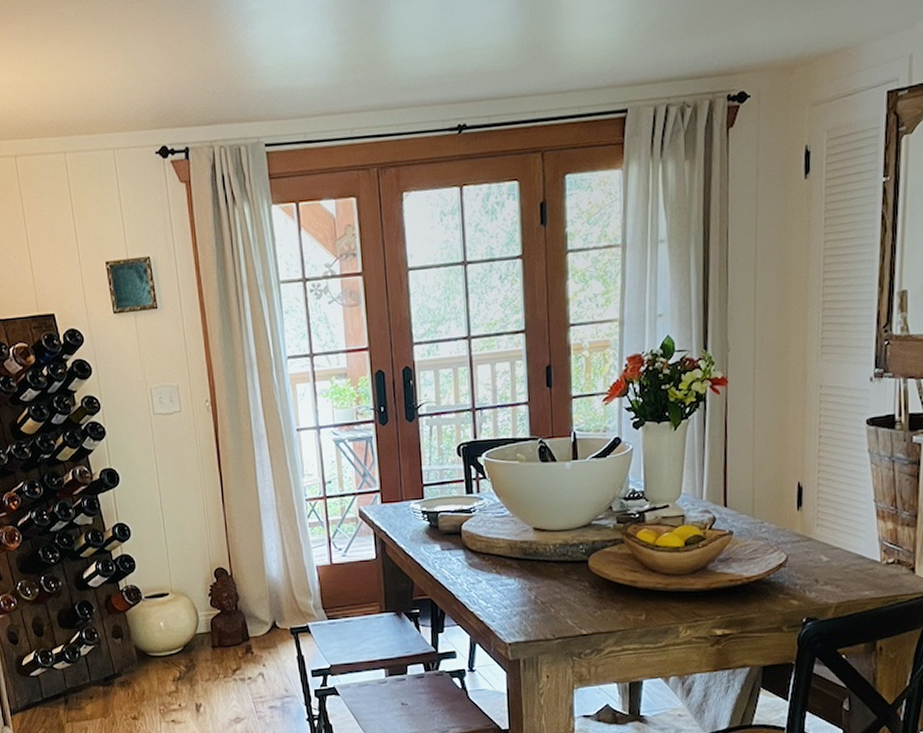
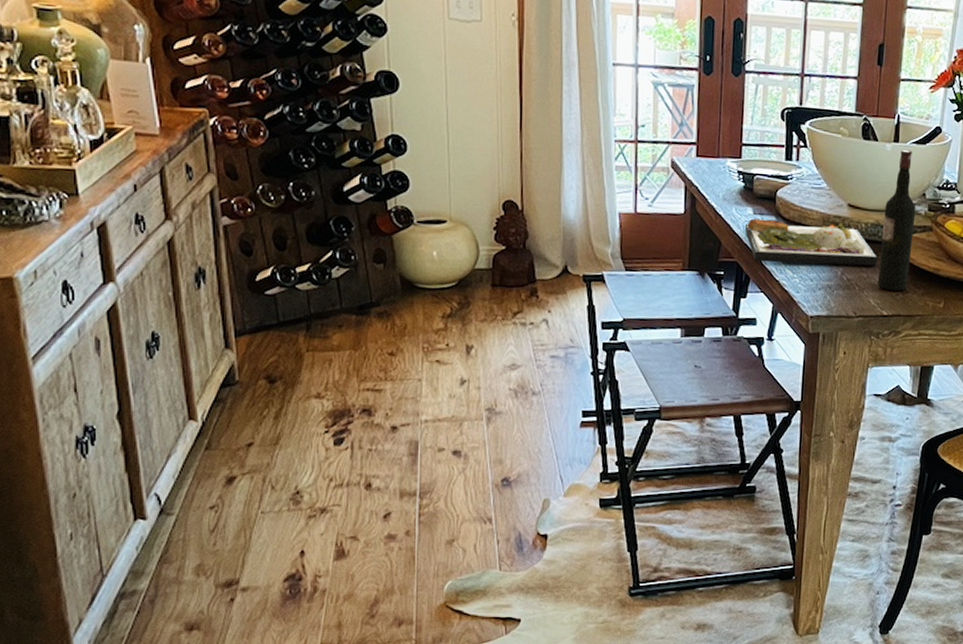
dinner plate: none [434,546,570,596] -> present [744,218,877,267]
wine bottle: none [571,465,605,608] -> present [877,149,916,291]

